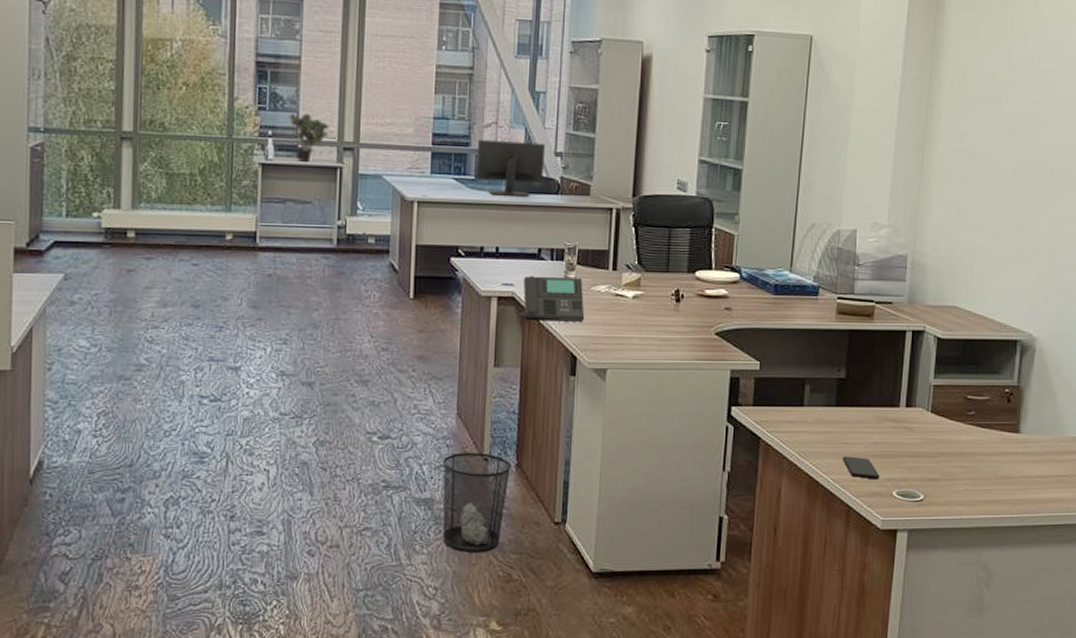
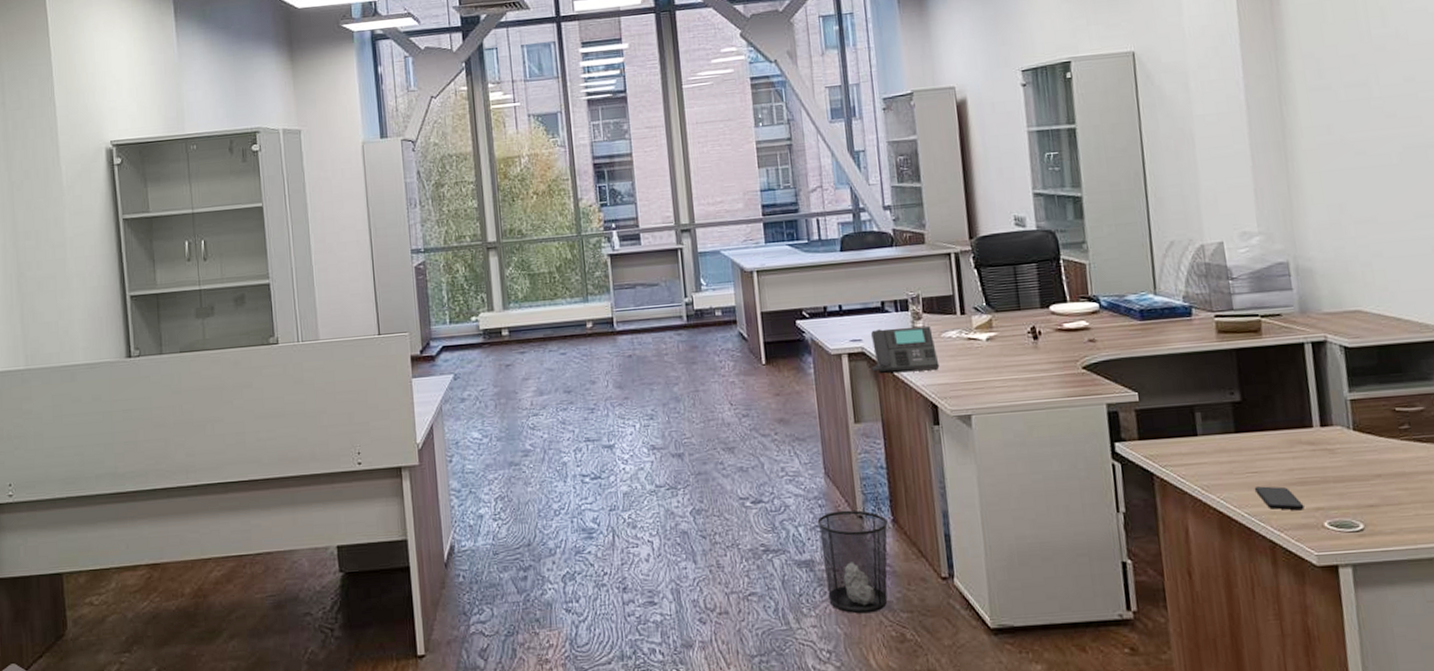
potted plant: present [288,113,329,162] -> none [627,203,666,248]
computer monitor: present [476,139,546,196] -> none [805,199,876,256]

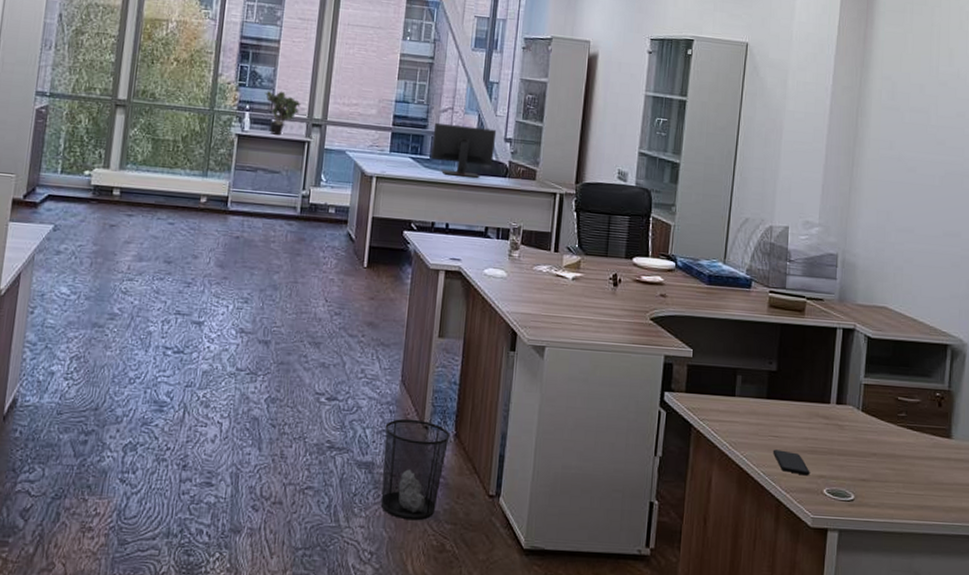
potted plant: none [627,203,666,248] -> present [264,91,301,135]
computer monitor: none [805,199,876,256] -> present [431,122,497,178]
phone: present [871,326,940,374] -> none [464,252,527,299]

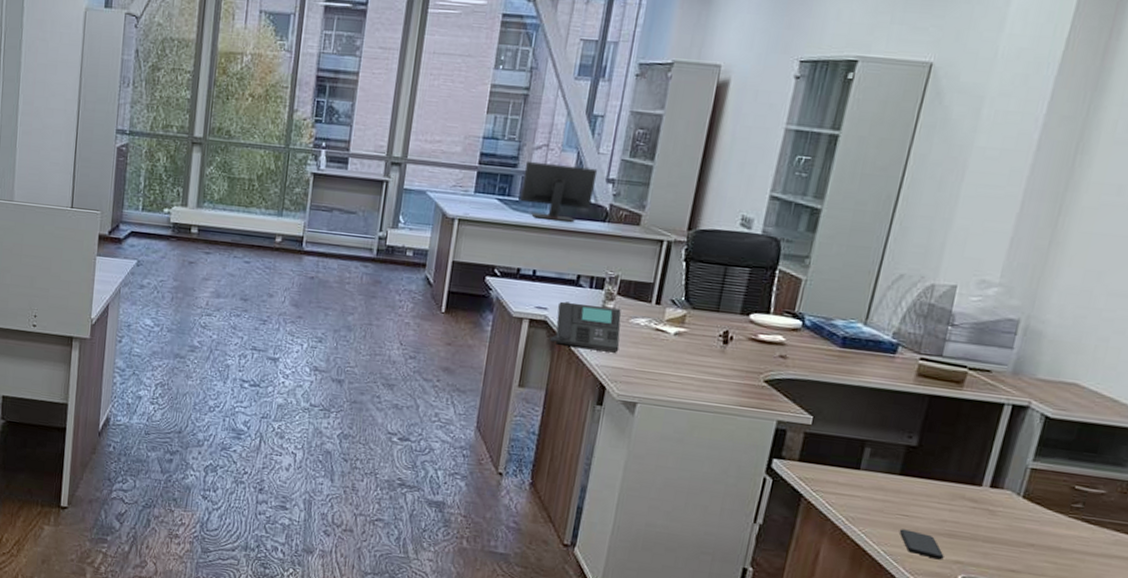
potted plant: present [264,91,301,135] -> none [341,127,380,174]
waste bin: present [380,418,450,521] -> none [450,463,526,560]
phone: none [464,252,527,299] -> present [549,301,621,353]

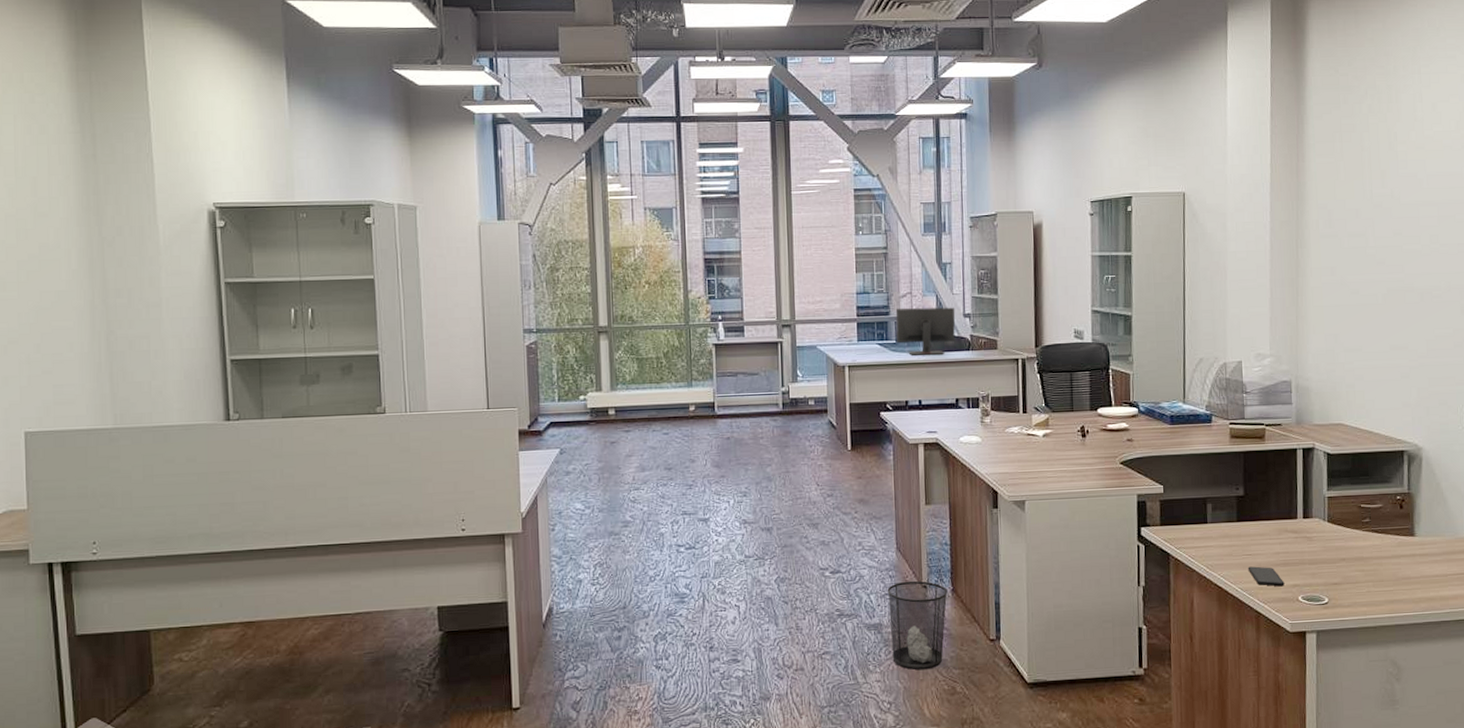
waste bin: none [450,463,526,560] -> present [887,580,948,670]
phone: present [549,301,621,353] -> none [943,422,1002,463]

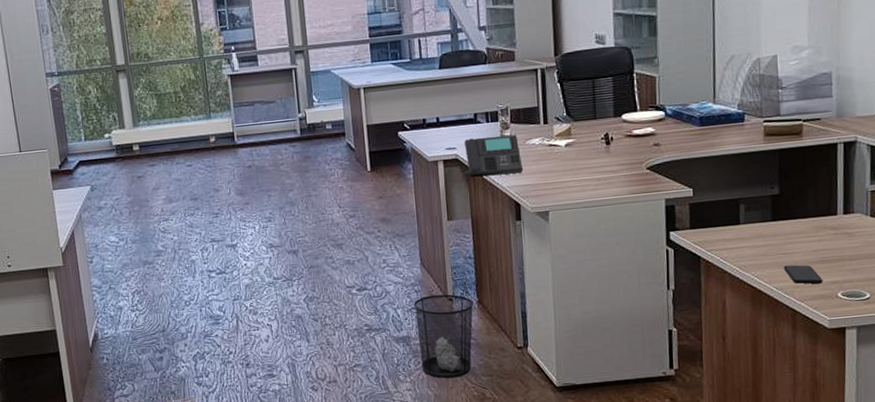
computer monitor: present [895,307,956,355] -> none [408,20,471,73]
phone: none [943,422,1002,463] -> present [464,135,523,178]

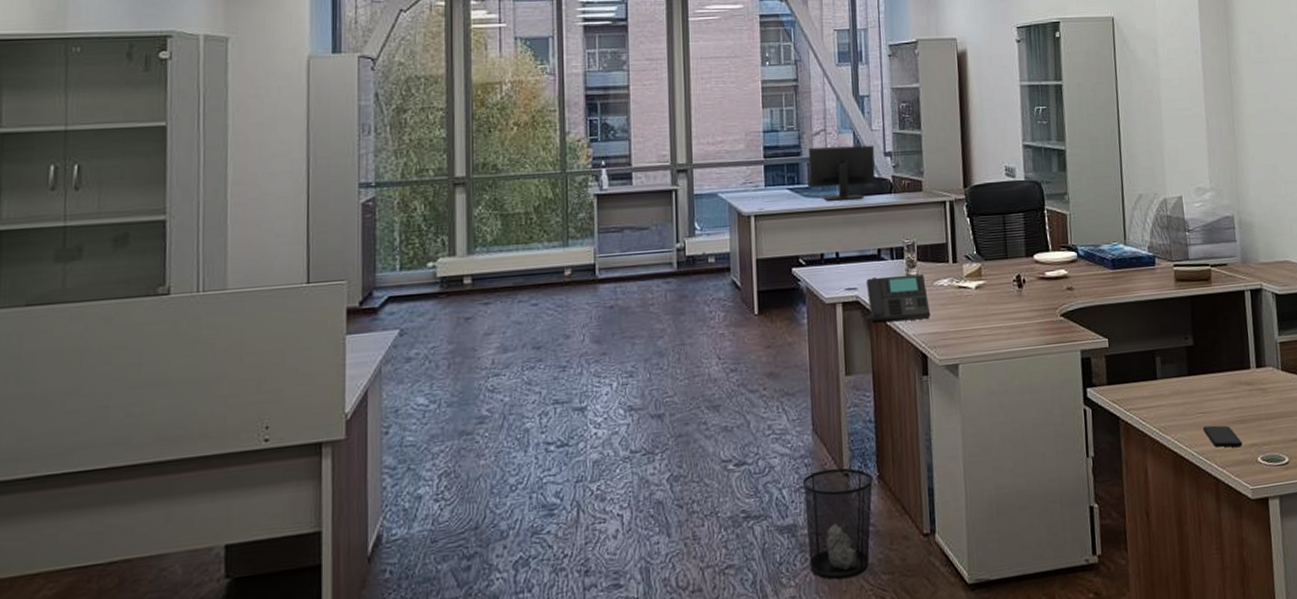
computer monitor: none [408,20,471,73] -> present [808,145,876,201]

